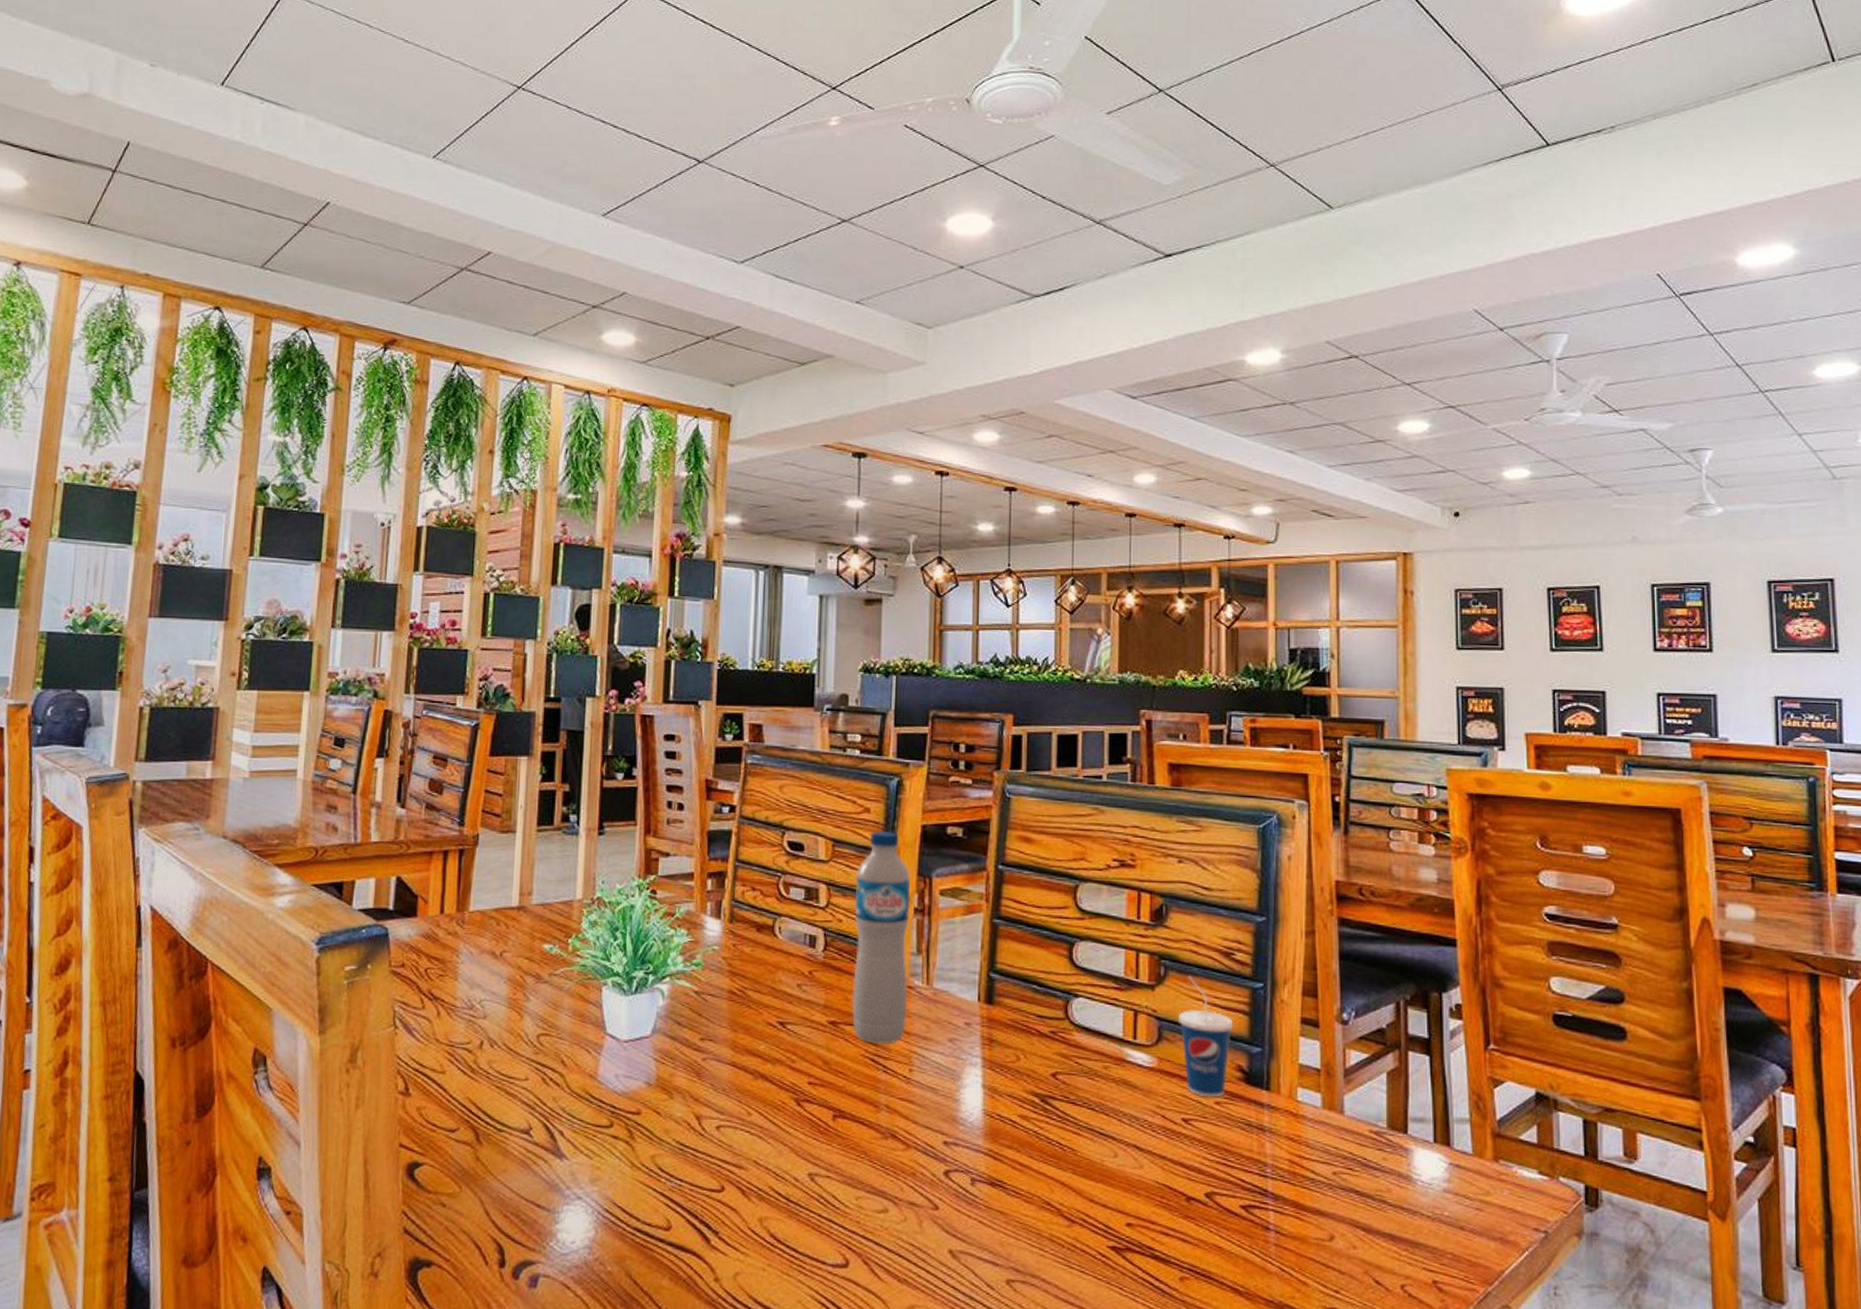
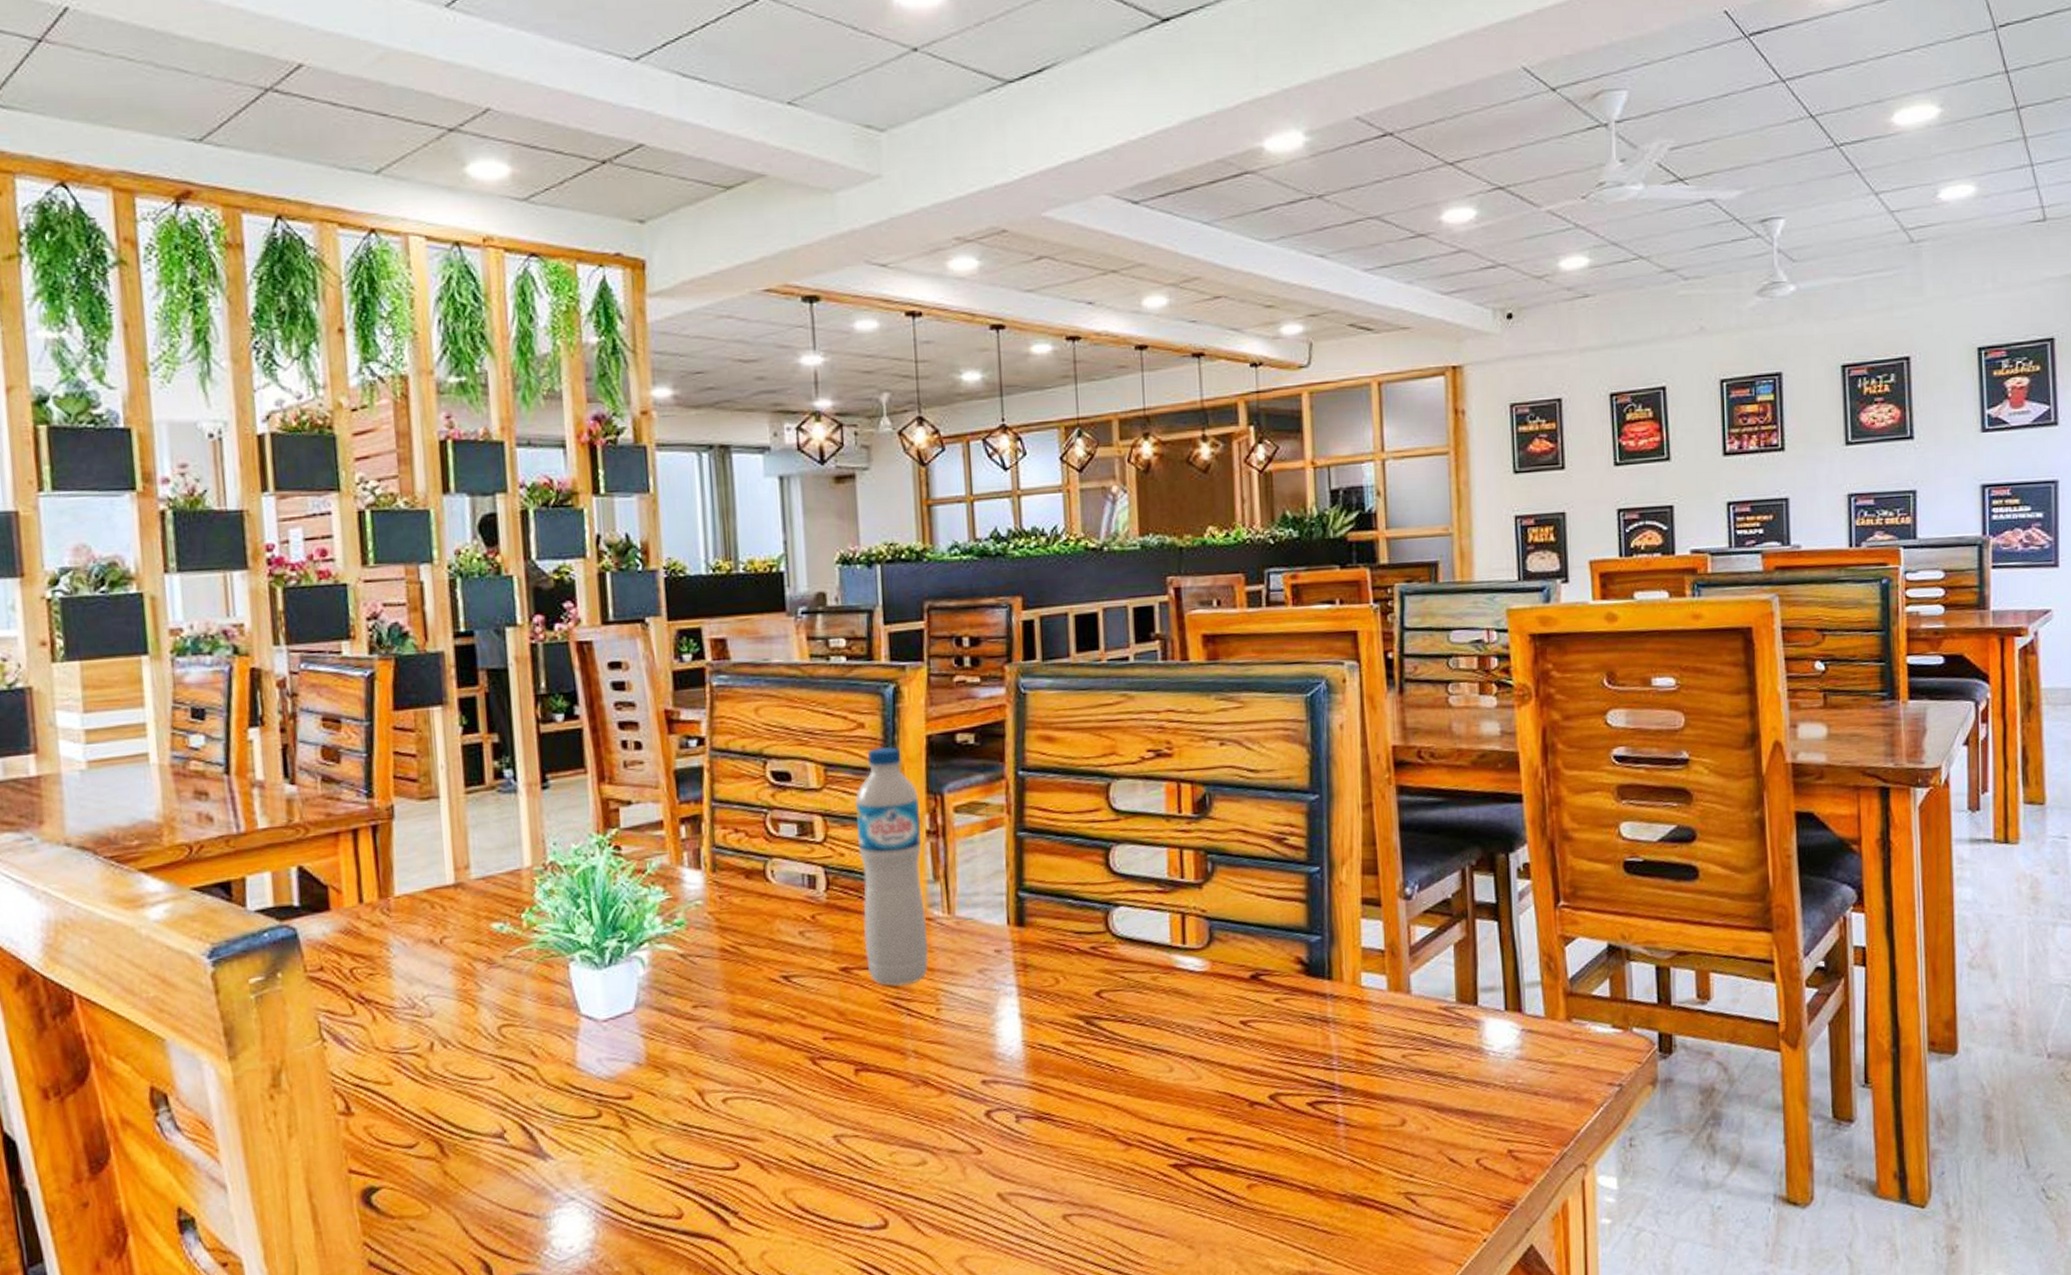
cup: present [1179,975,1234,1098] -> none [1230,867,1290,995]

